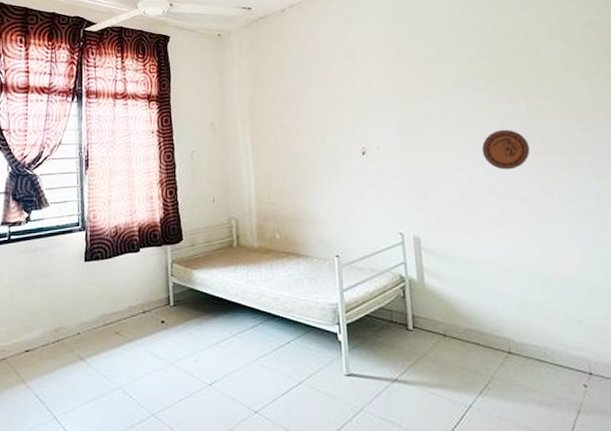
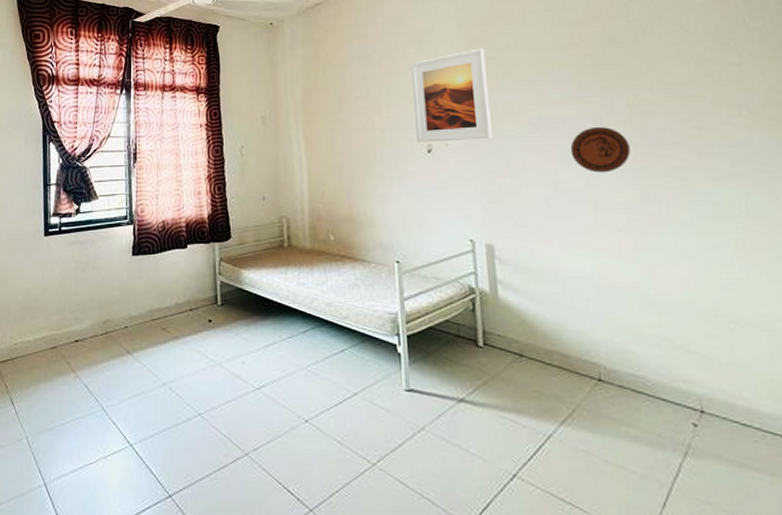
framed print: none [346,60,417,146] -> present [411,48,493,143]

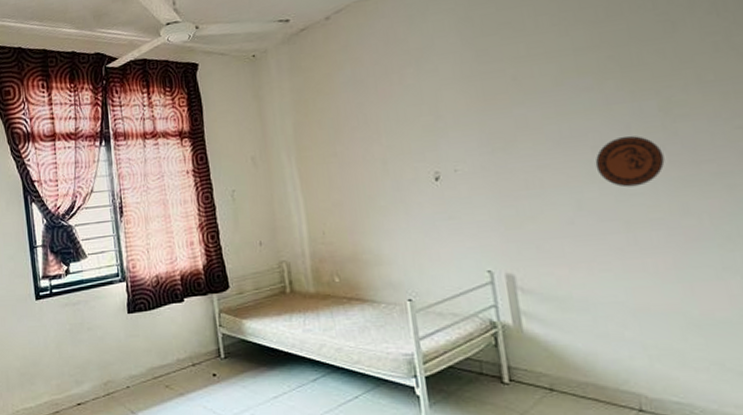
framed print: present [411,48,493,143] -> none [410,60,507,171]

